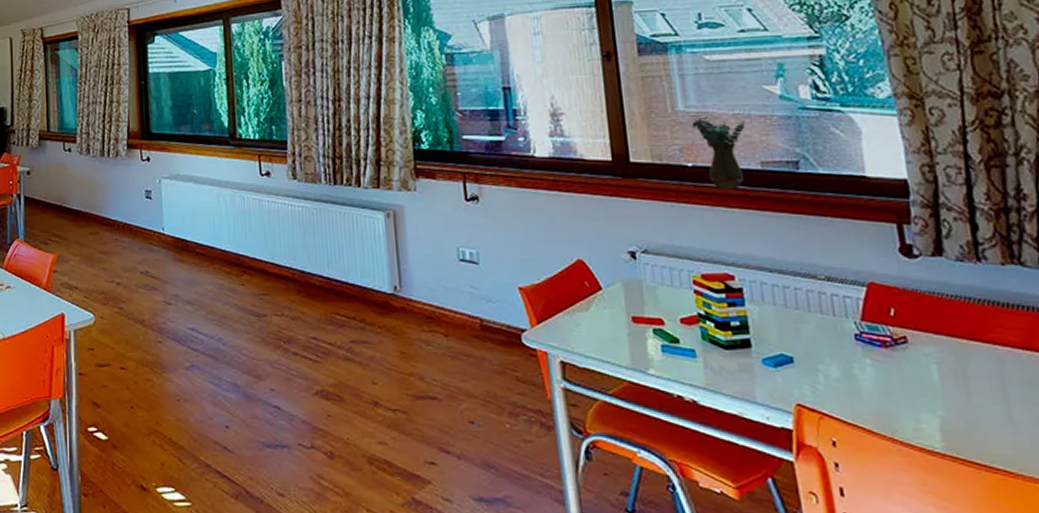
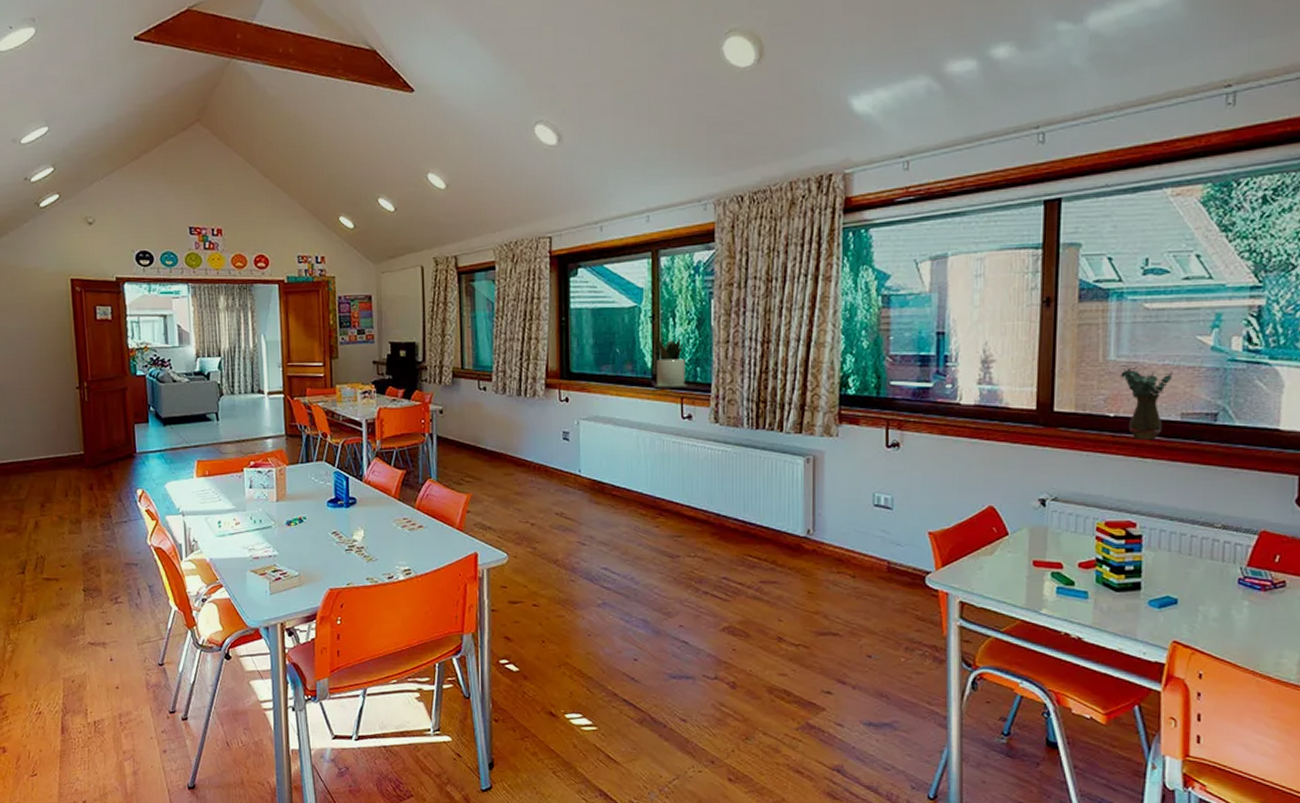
planter: none [232,97,265,147] -> present [654,337,689,389]

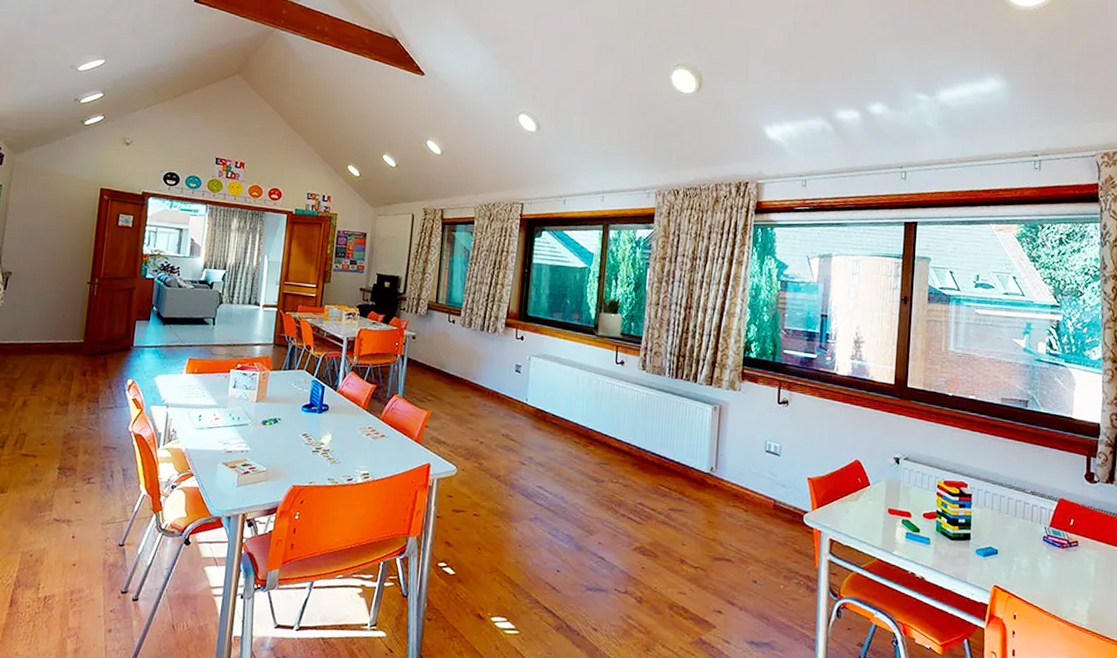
vase: present [1120,366,1174,440] -> none [957,357,997,418]

